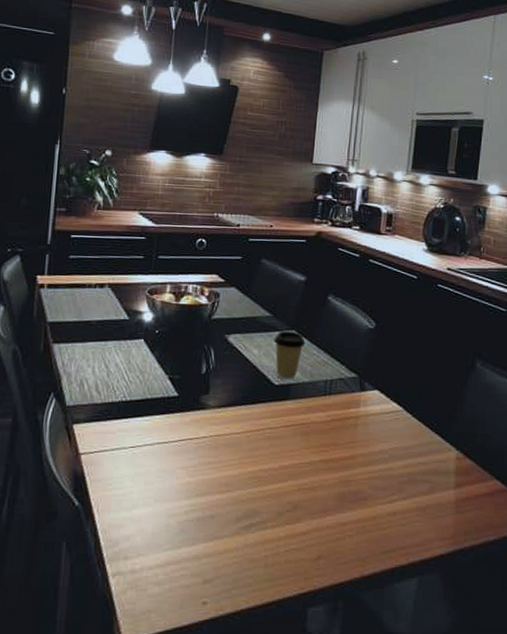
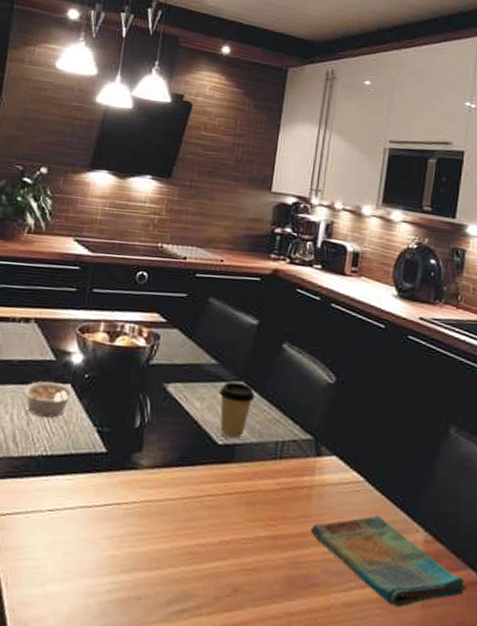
legume: none [102,338,147,369] -> present [23,381,75,418]
dish towel: none [358,439,493,515] -> present [310,516,466,608]

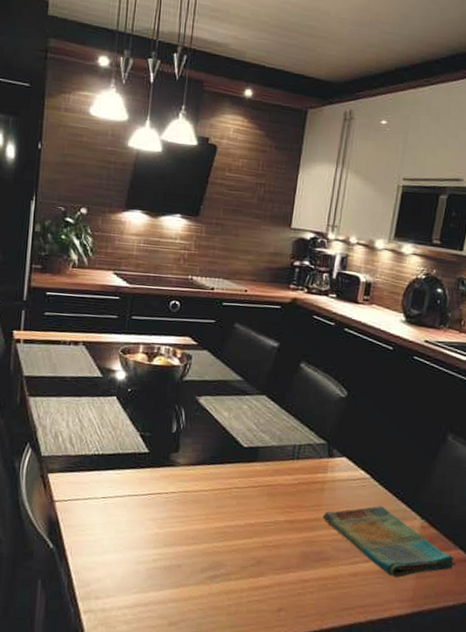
legume: present [23,381,75,418] -> none [76,394,120,424]
coffee cup: present [219,381,255,440] -> none [244,395,276,443]

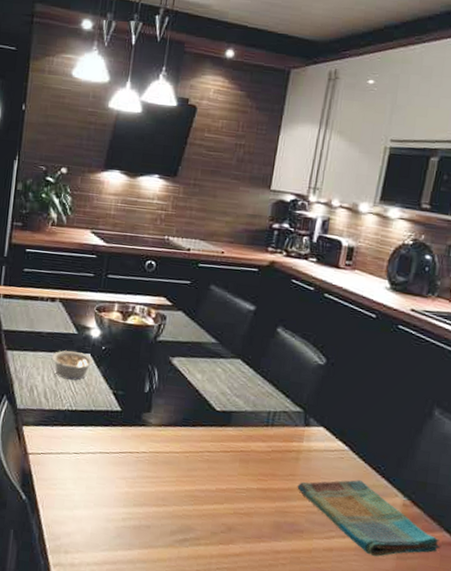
legume: none [76,394,120,424] -> present [51,350,94,381]

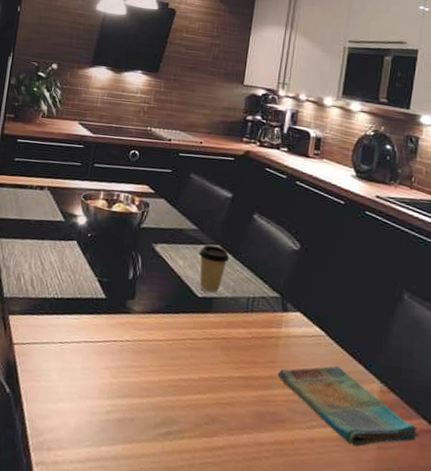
legume: present [51,350,94,381] -> none [39,238,80,268]
coffee cup: none [218,358,251,408] -> present [198,244,230,294]

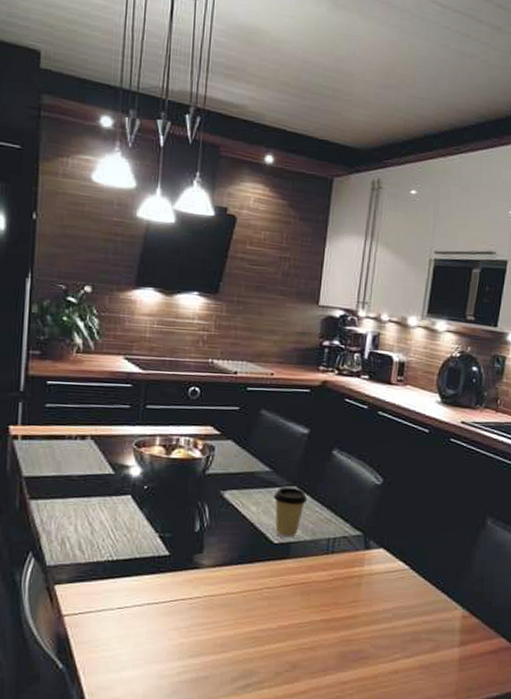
dish towel: present [277,366,418,447] -> none [360,598,498,673]

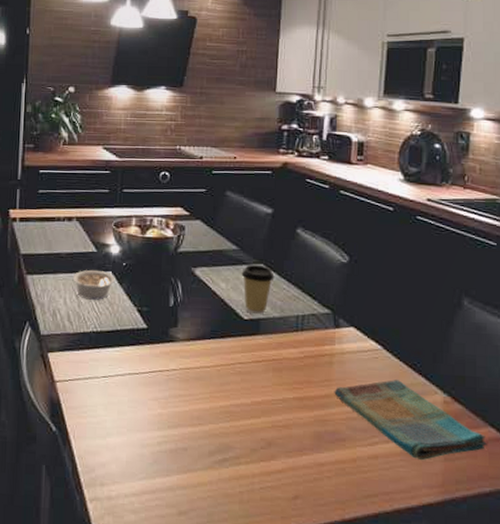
legume: none [85,494,135,527] -> present [72,270,115,300]
dish towel: none [360,598,498,673] -> present [334,380,487,461]

